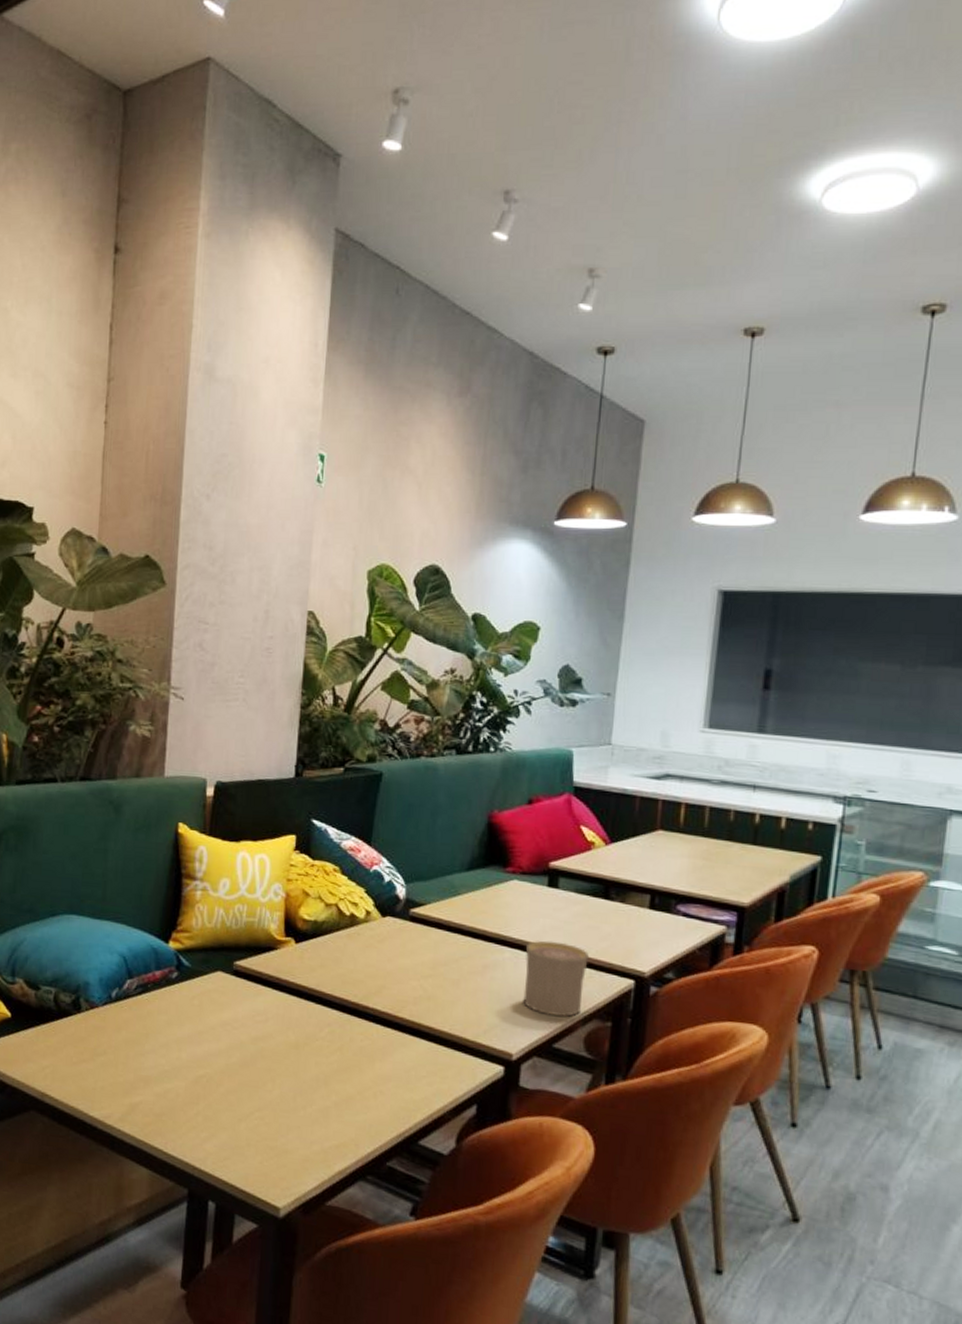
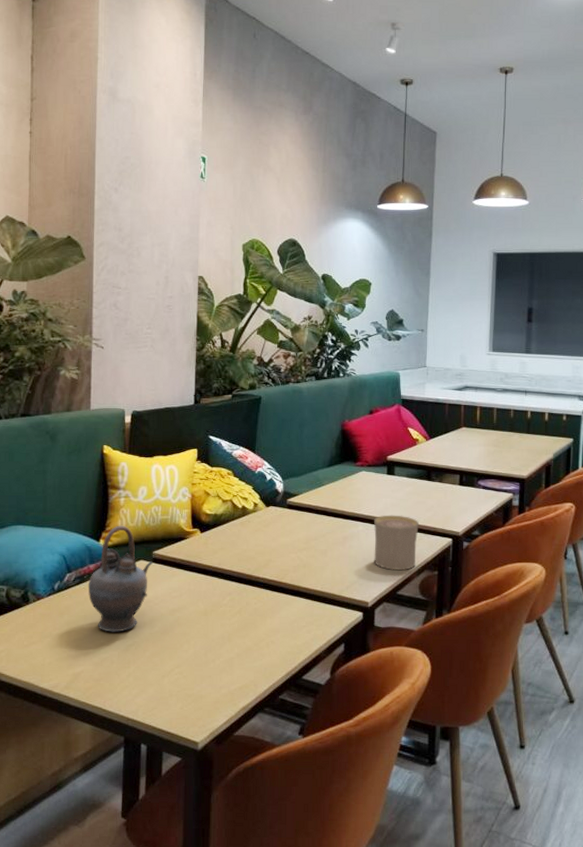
teapot: none [151,925,234,1059] -> present [88,525,154,632]

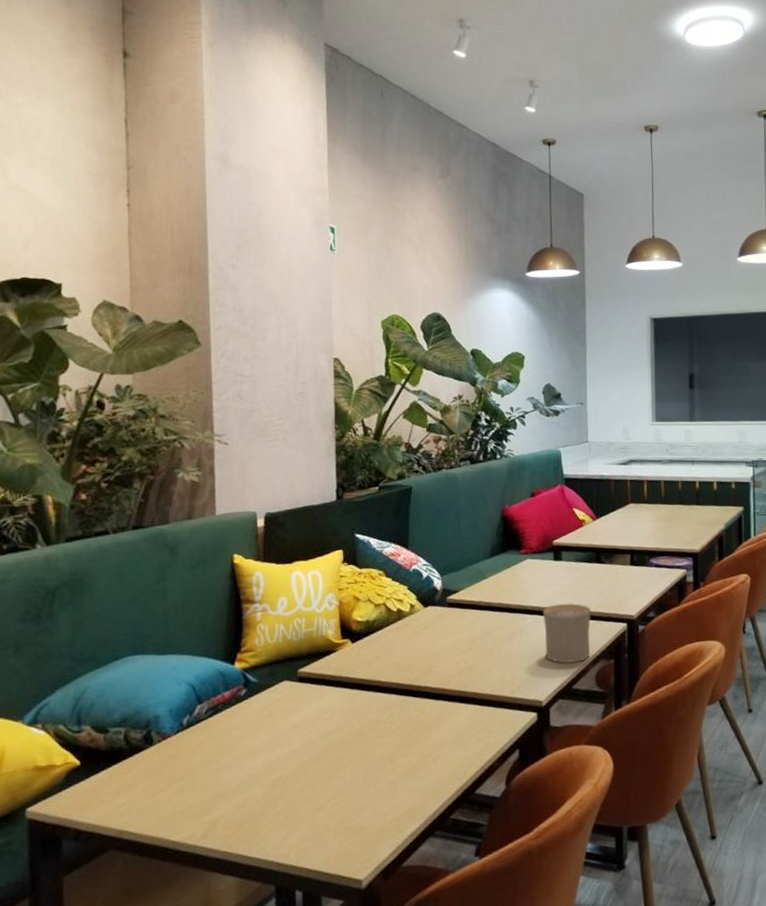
teapot: present [88,525,154,632] -> none [223,643,299,767]

